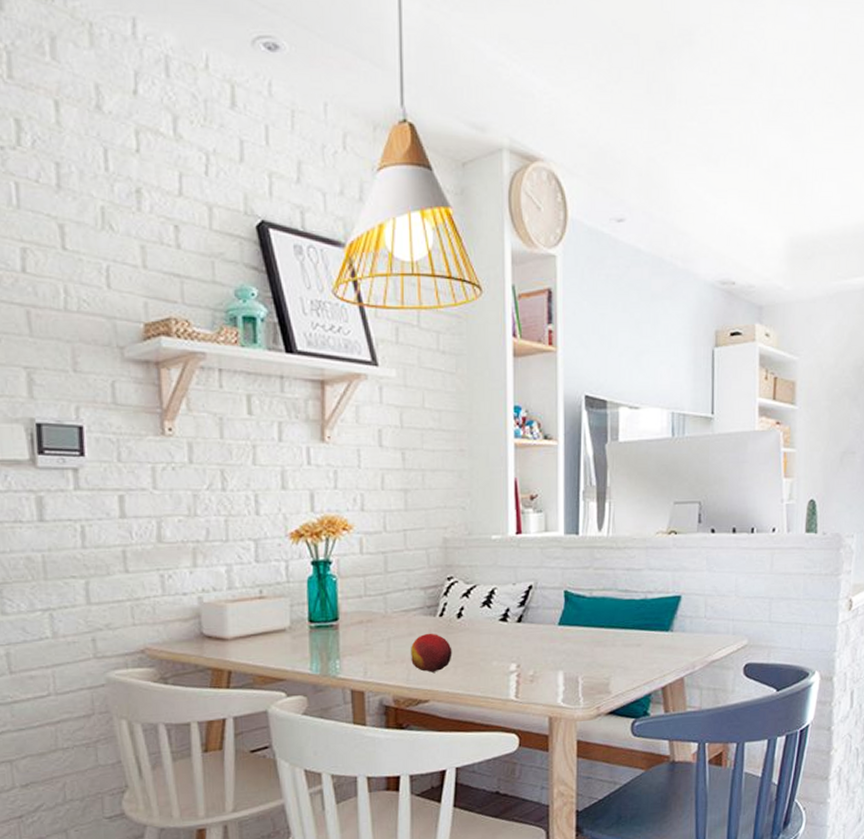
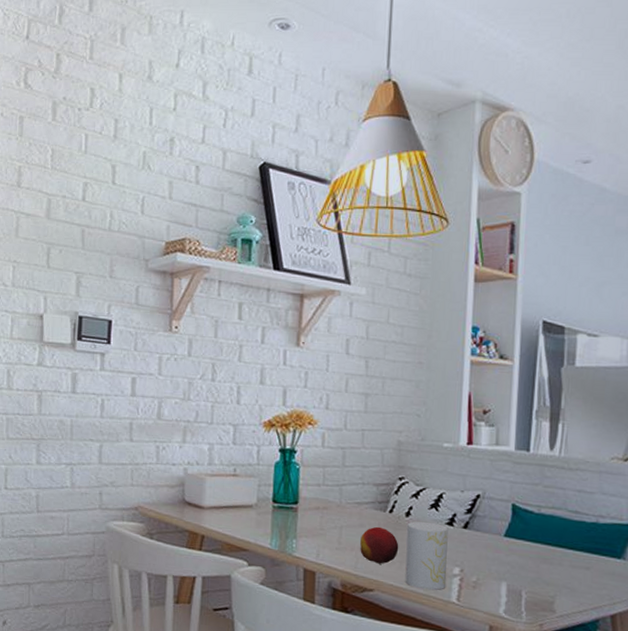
cup: none [460,620,504,692] -> present [405,521,448,591]

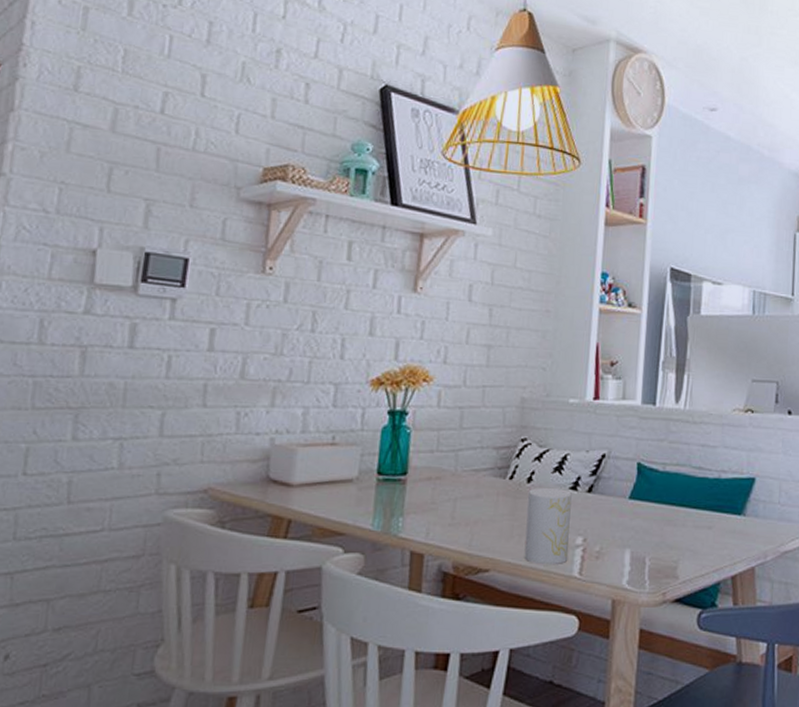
fruit: present [360,526,399,564] -> none [476,496,519,539]

